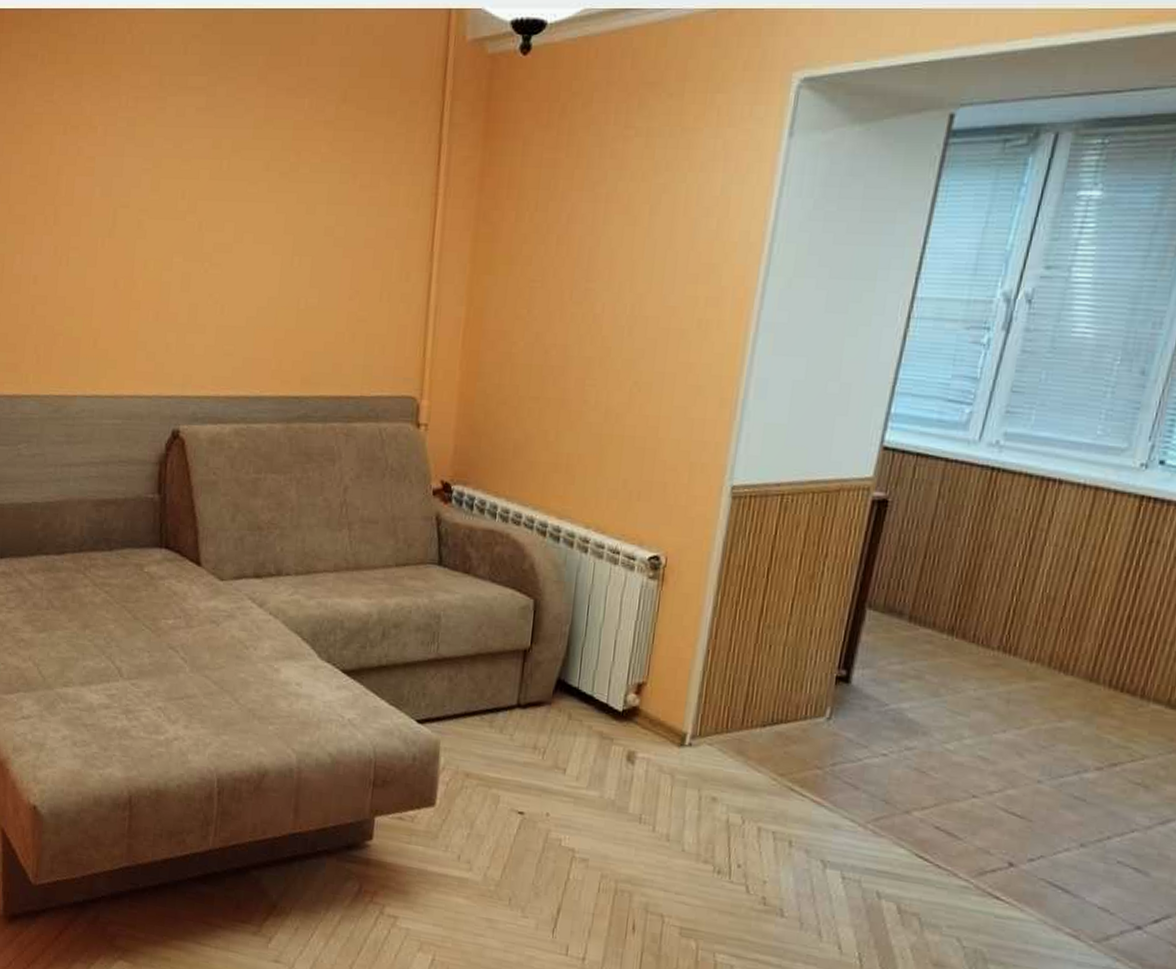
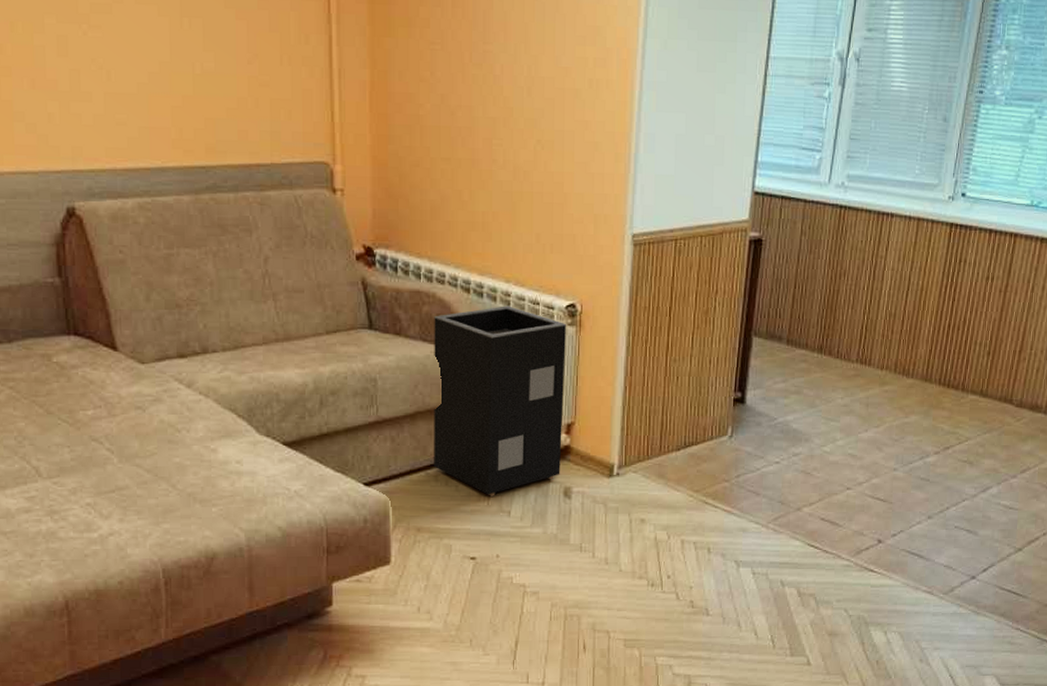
speaker: none [490,552,648,751] -> present [434,306,567,496]

